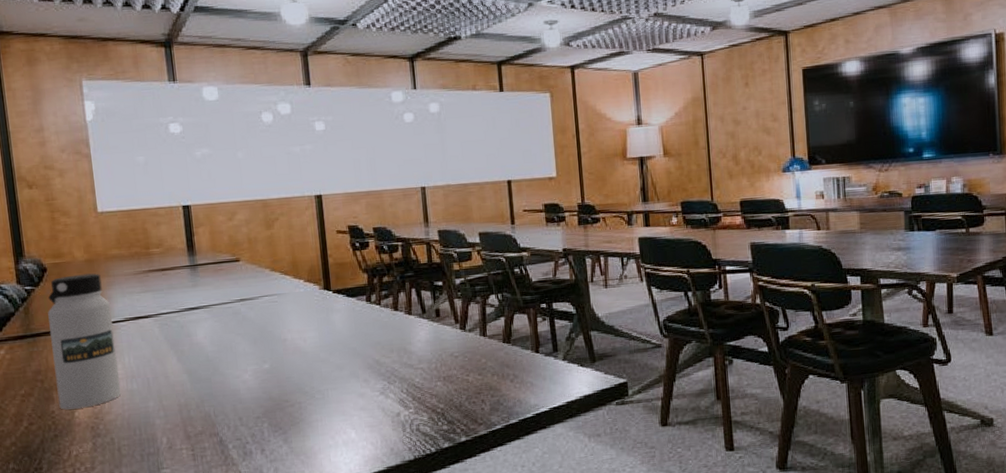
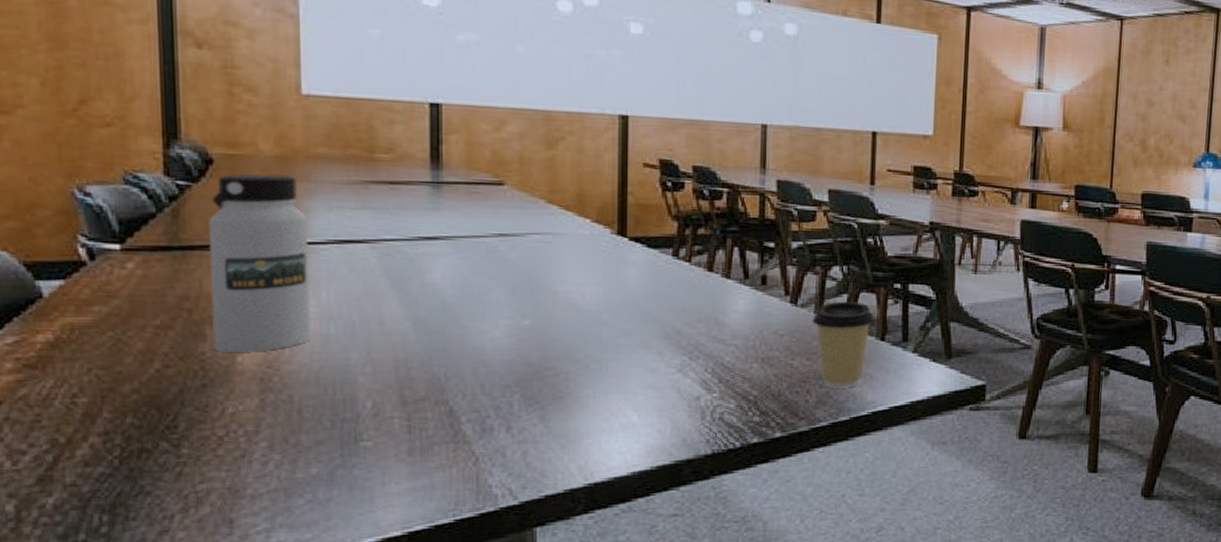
coffee cup: none [478,322,528,397] -> present [812,301,874,388]

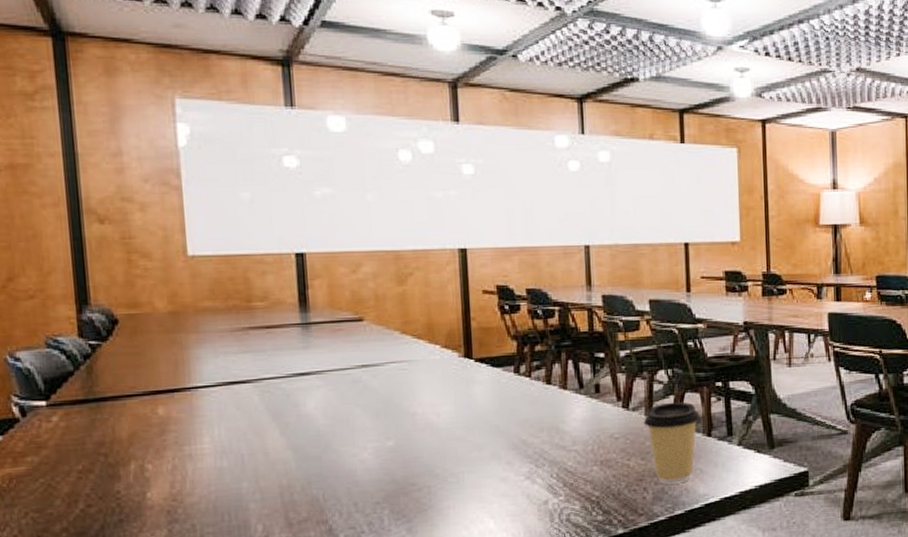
water bottle: present [209,173,311,352] -> none [117,328,208,490]

